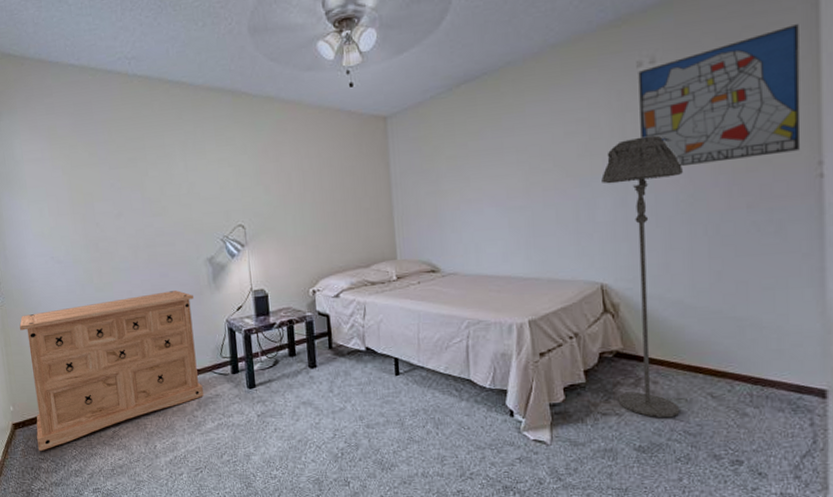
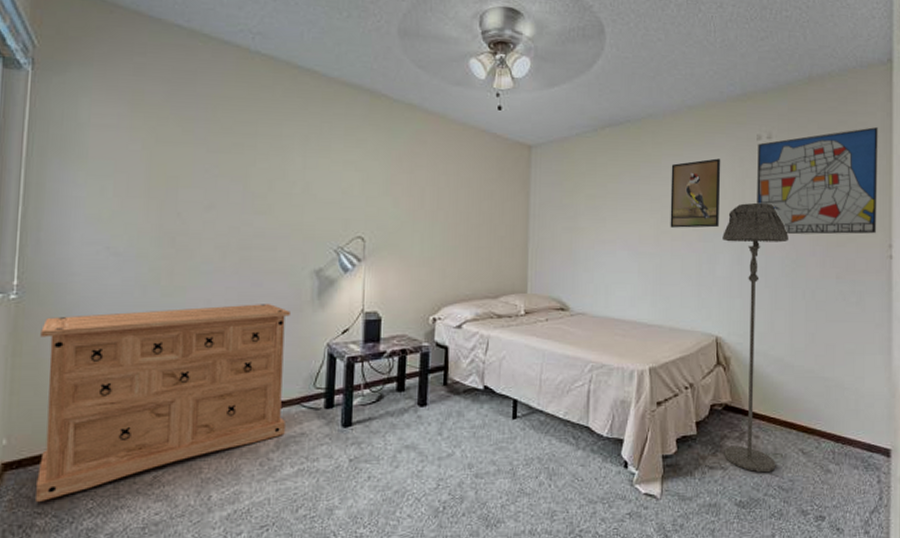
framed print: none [536,96,596,178] -> present [670,158,721,228]

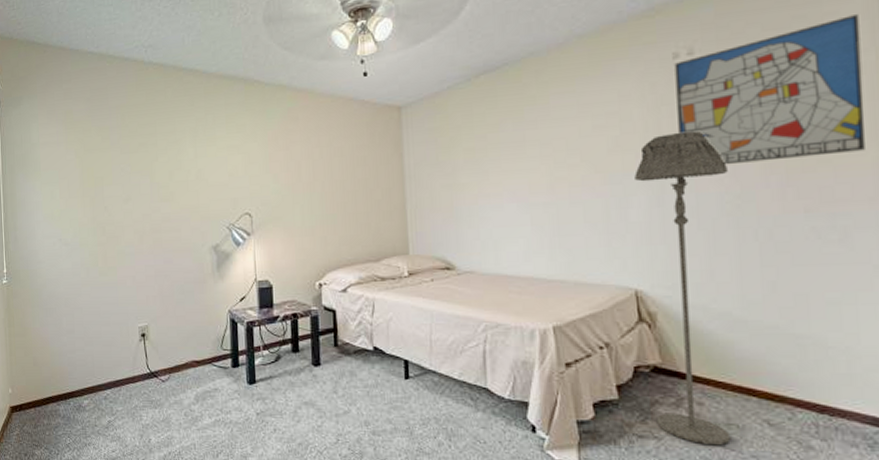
dresser: present [36,304,290,501] -> none [24,278,202,437]
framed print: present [670,158,721,228] -> none [562,88,629,173]

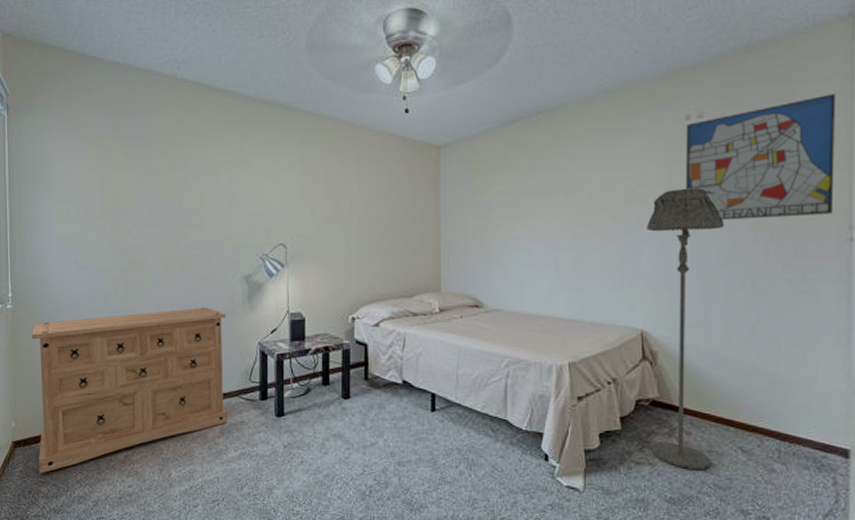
dresser: none [24,278,202,437] -> present [32,308,227,473]

